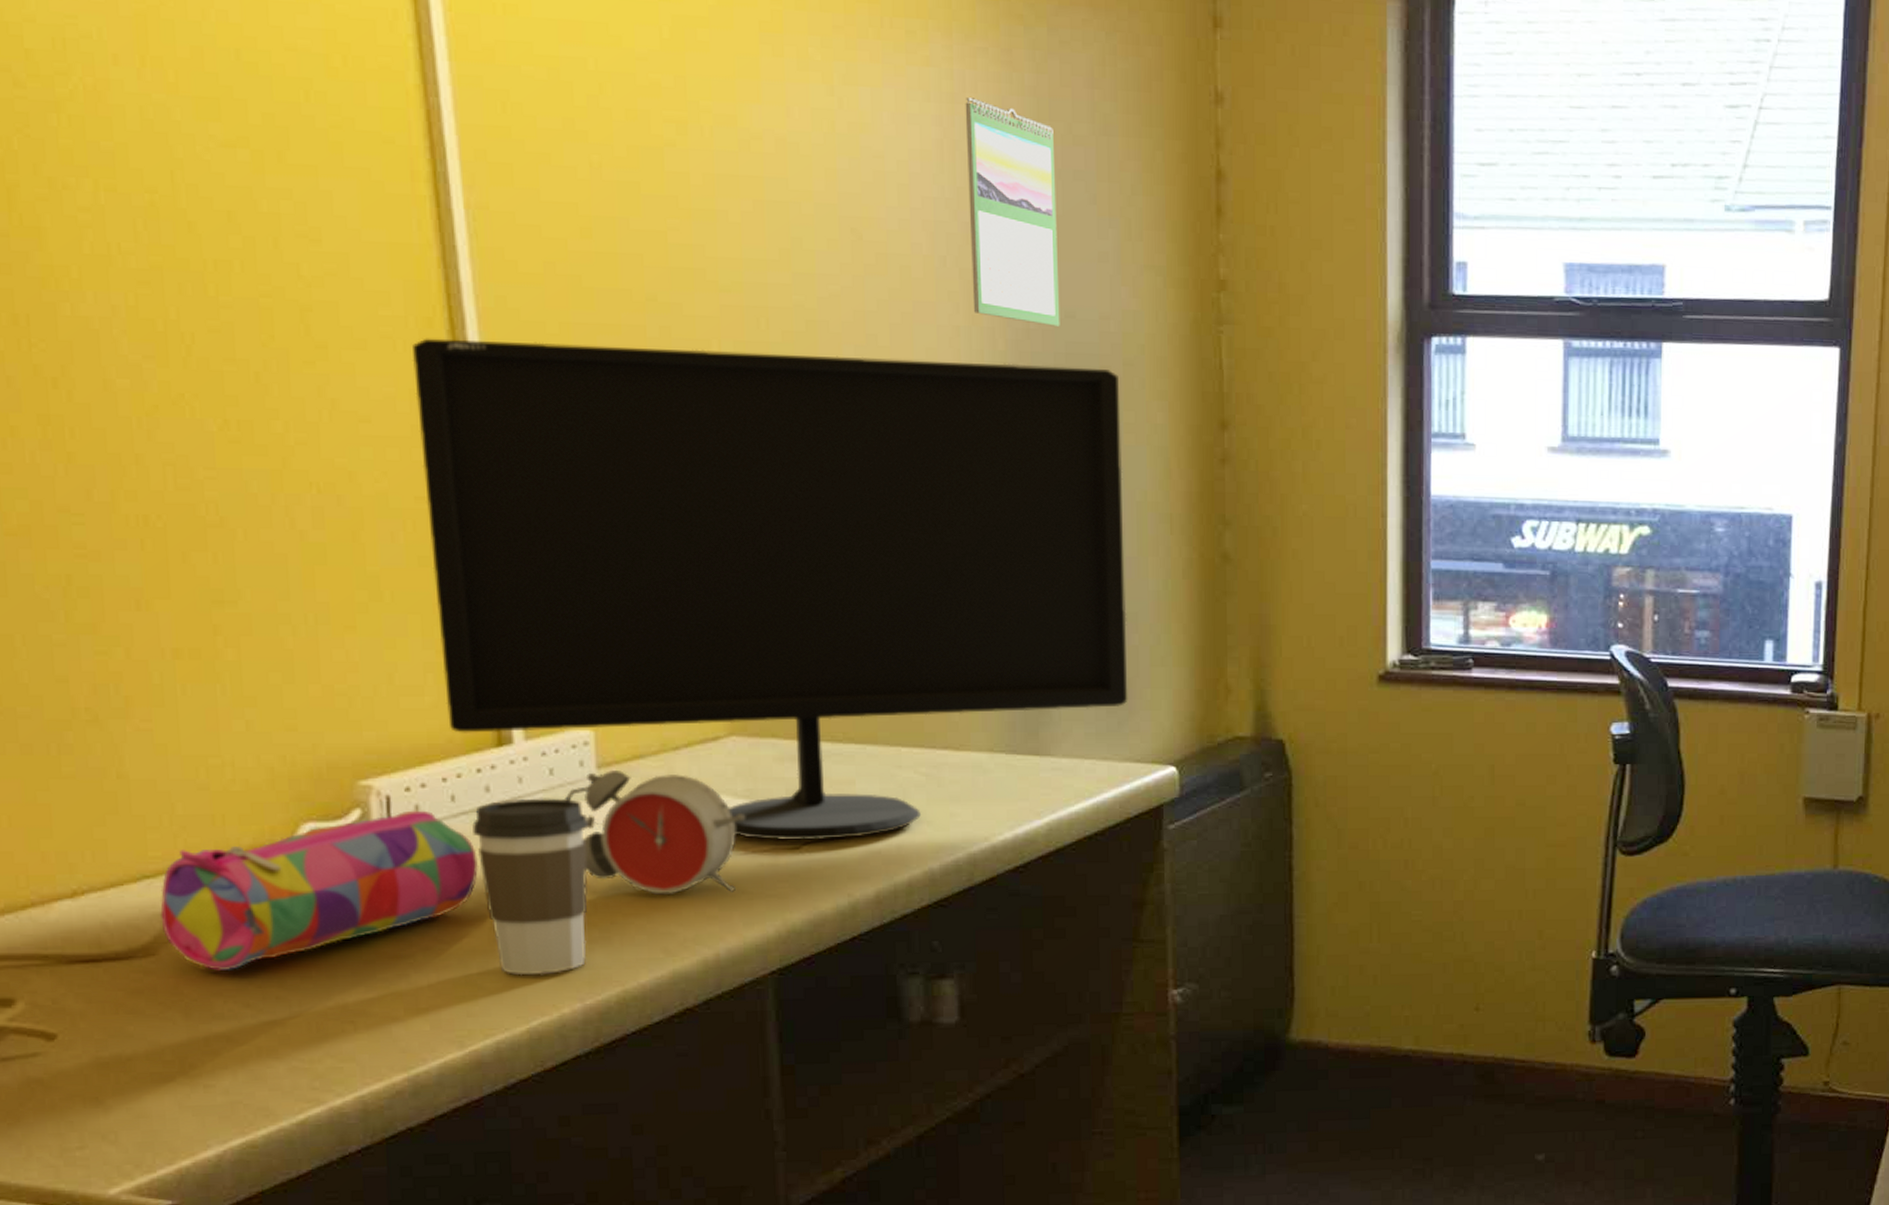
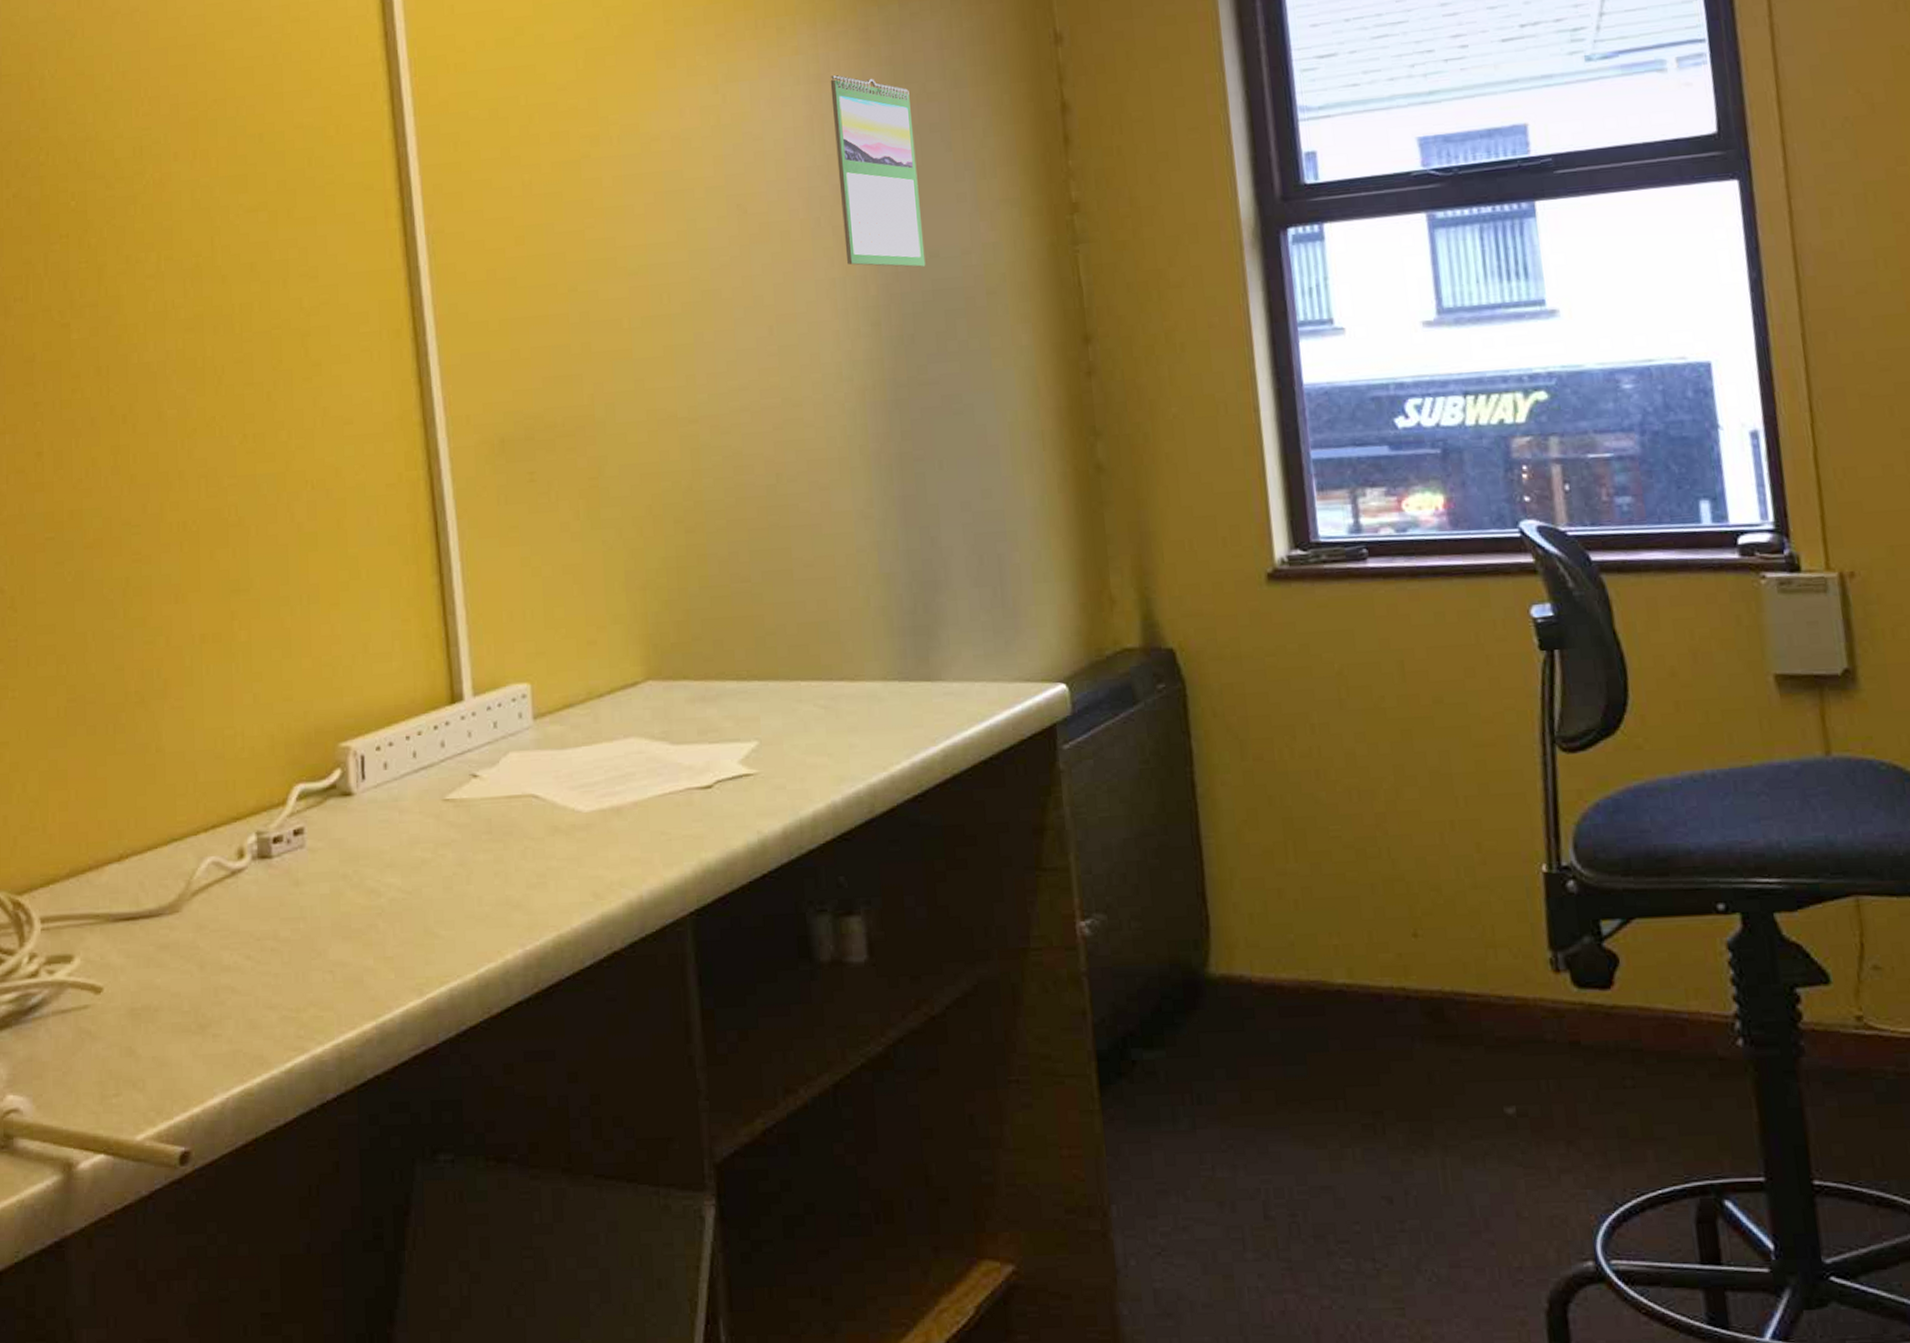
pencil case: present [160,810,479,971] -> none [184,767,436,925]
computer monitor: present [412,338,1128,841] -> none [385,300,1014,781]
coffee cup: present [472,798,588,976] -> none [430,749,527,923]
alarm clock: present [565,769,746,895] -> none [506,719,663,839]

